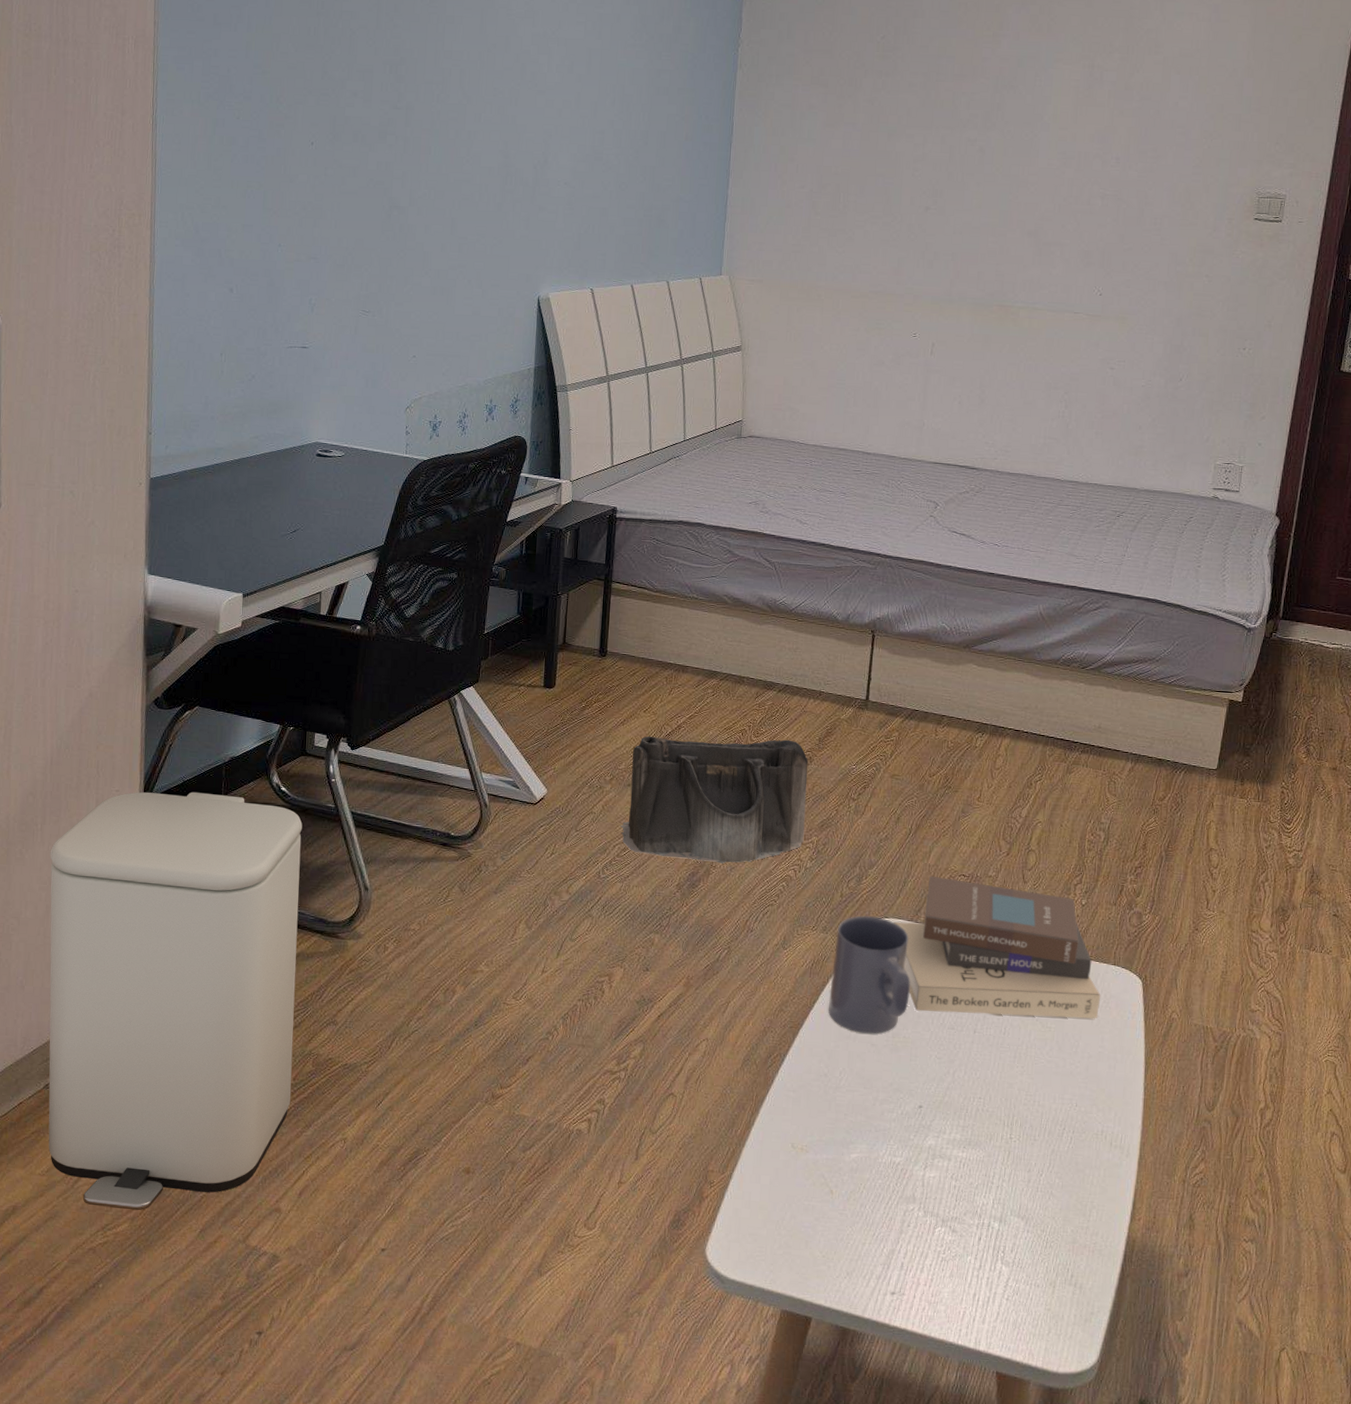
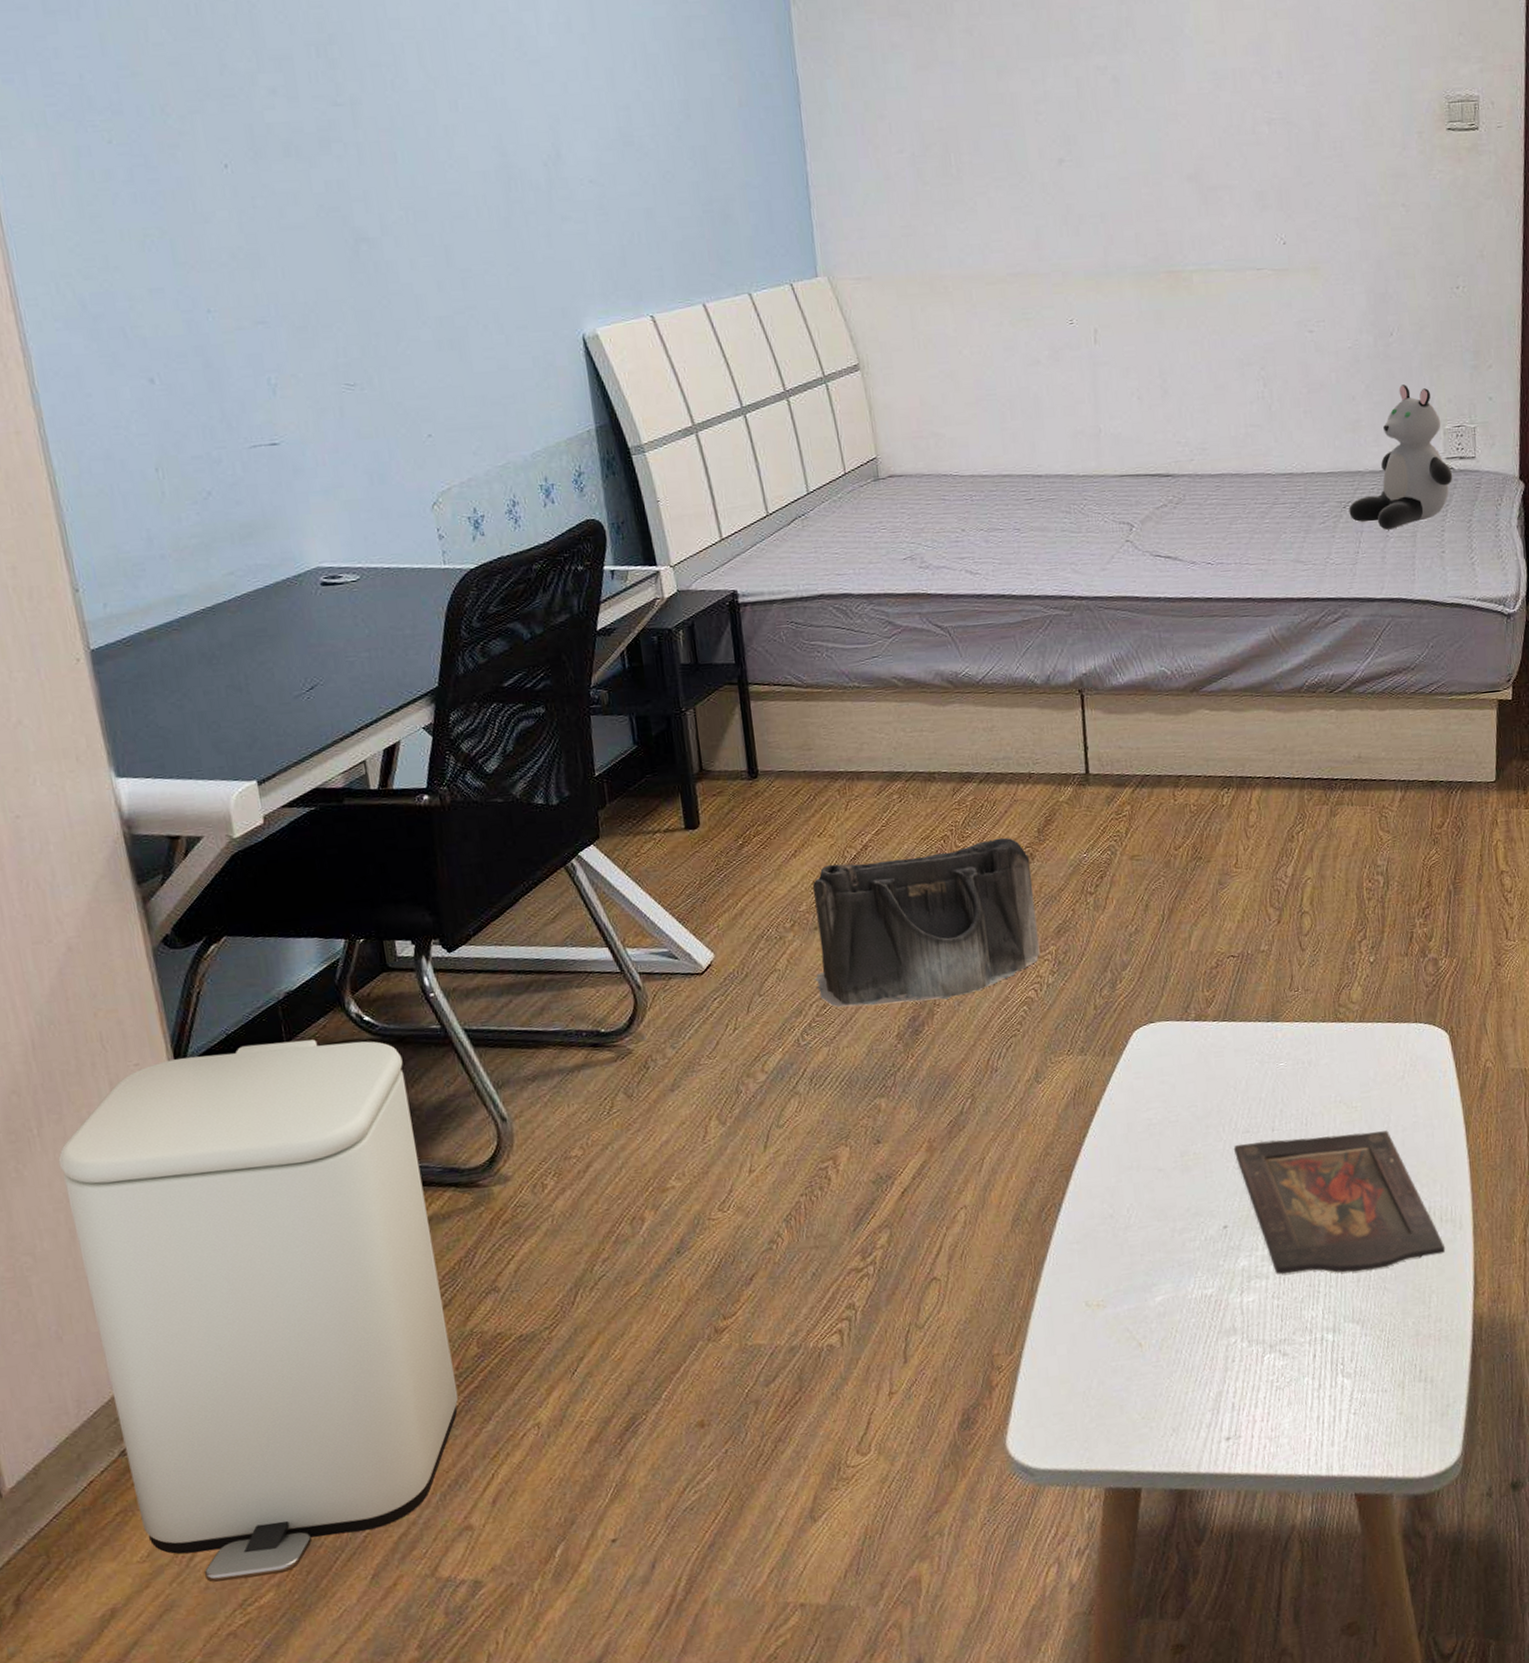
cup: present [828,915,910,1034] -> none [1096,1023,1193,1160]
books: present [894,875,1101,1019] -> none [1161,957,1407,1121]
tray: none [938,1037,1111,1175] -> present [1233,1130,1446,1275]
stuffed animal: none [1121,422,1217,541] -> present [1349,384,1453,530]

